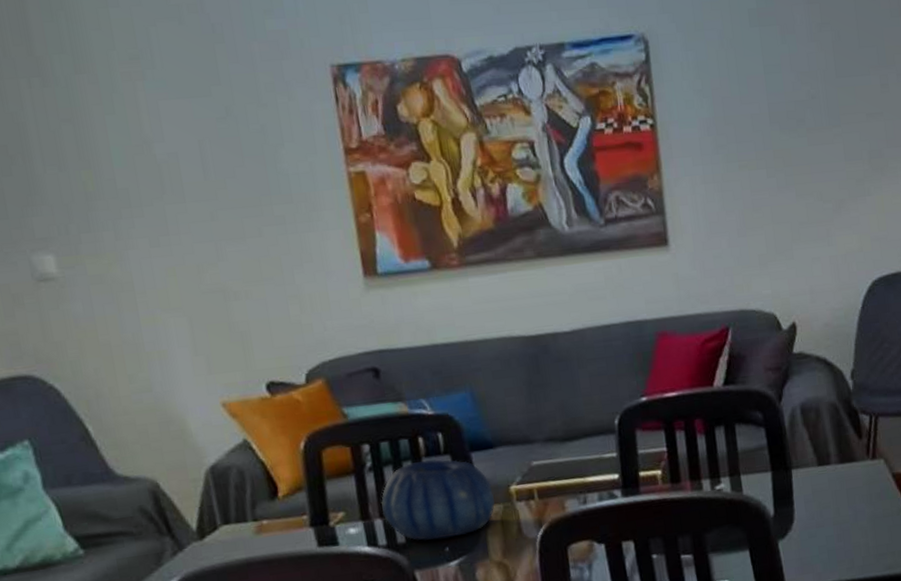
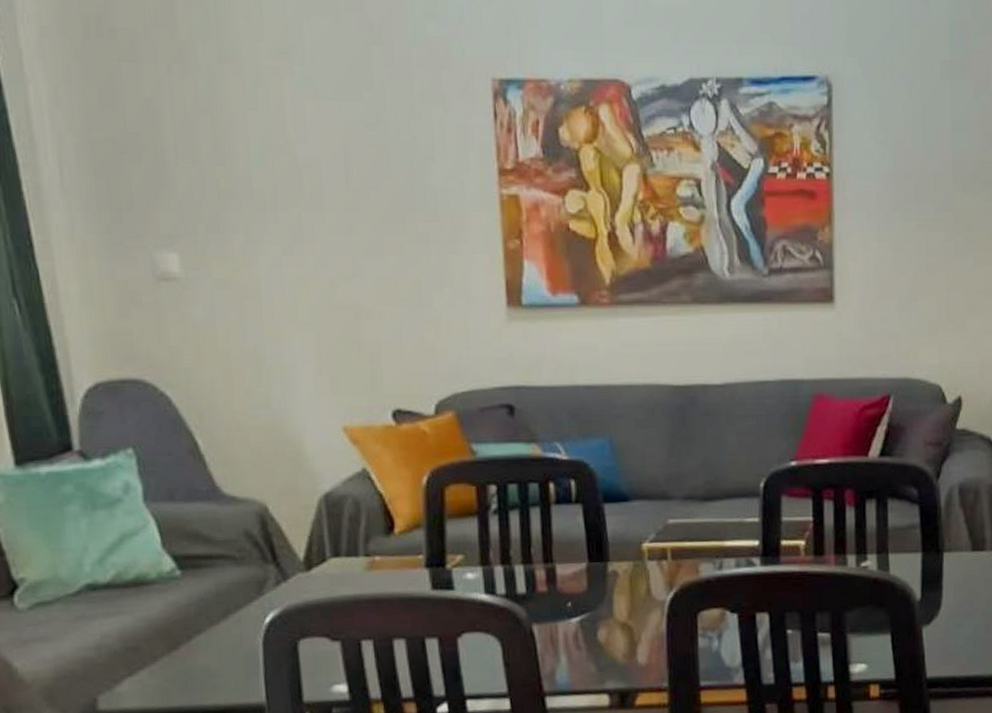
decorative bowl: present [381,459,495,541] -> none [503,508,625,594]

